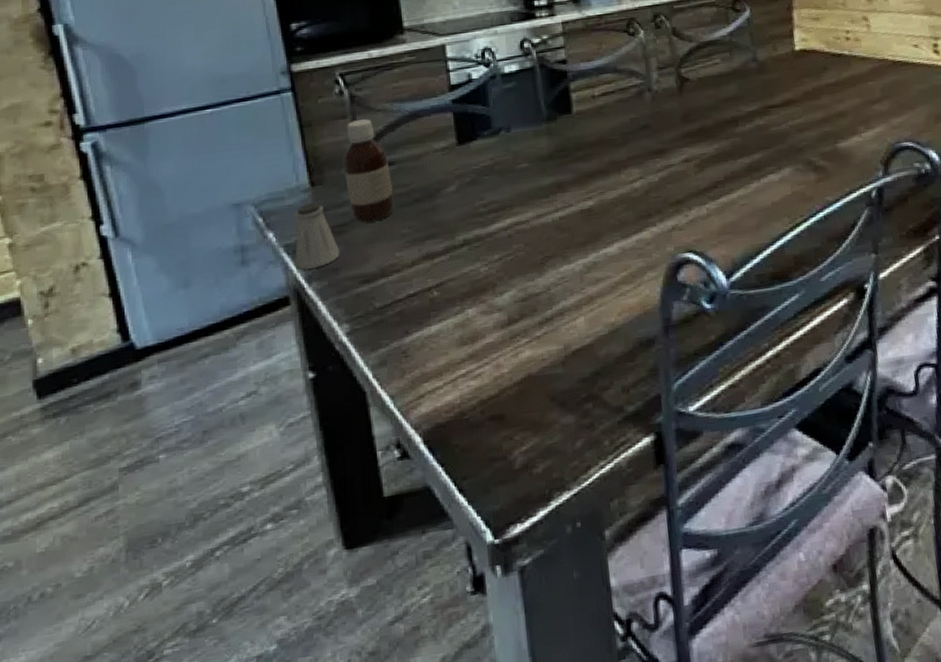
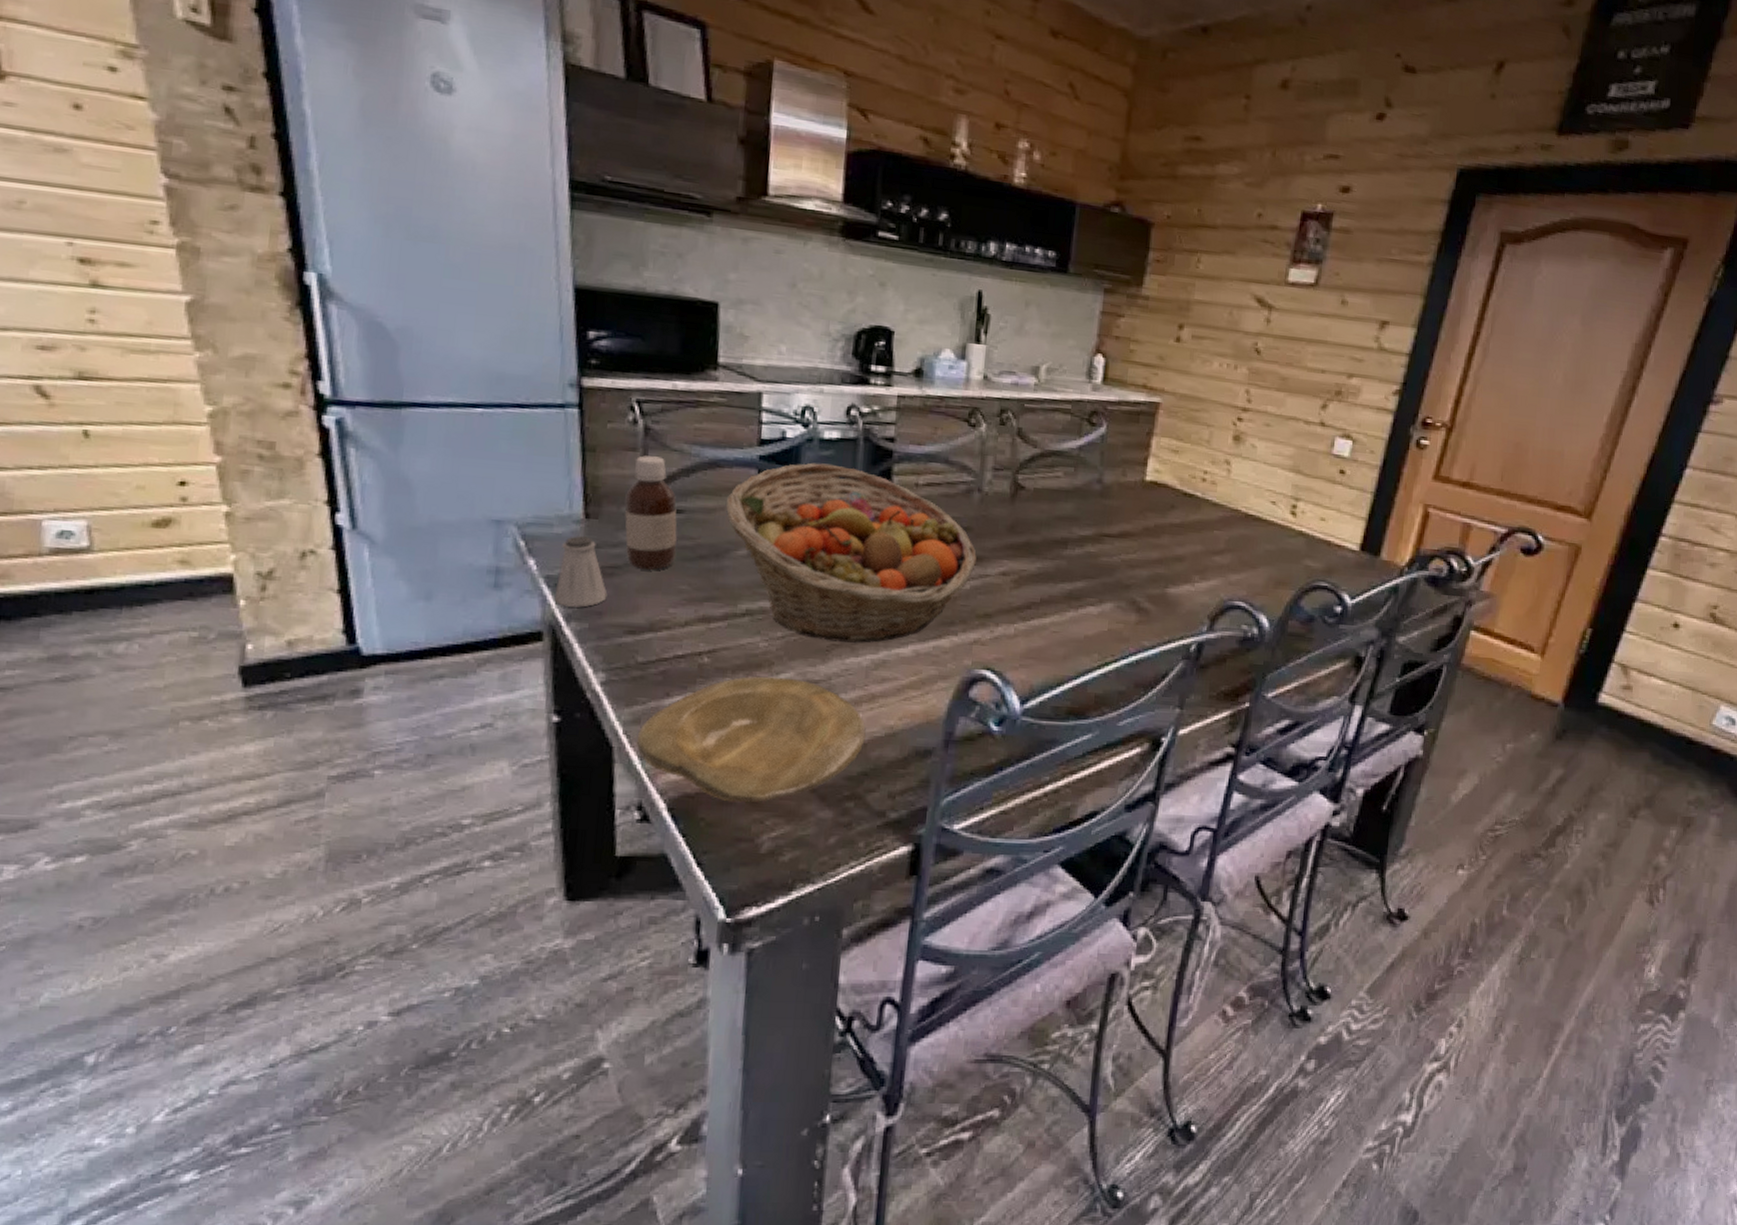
plate: none [385,295,591,424] -> present [636,676,866,802]
fruit basket: none [429,94,660,255] -> present [725,462,977,644]

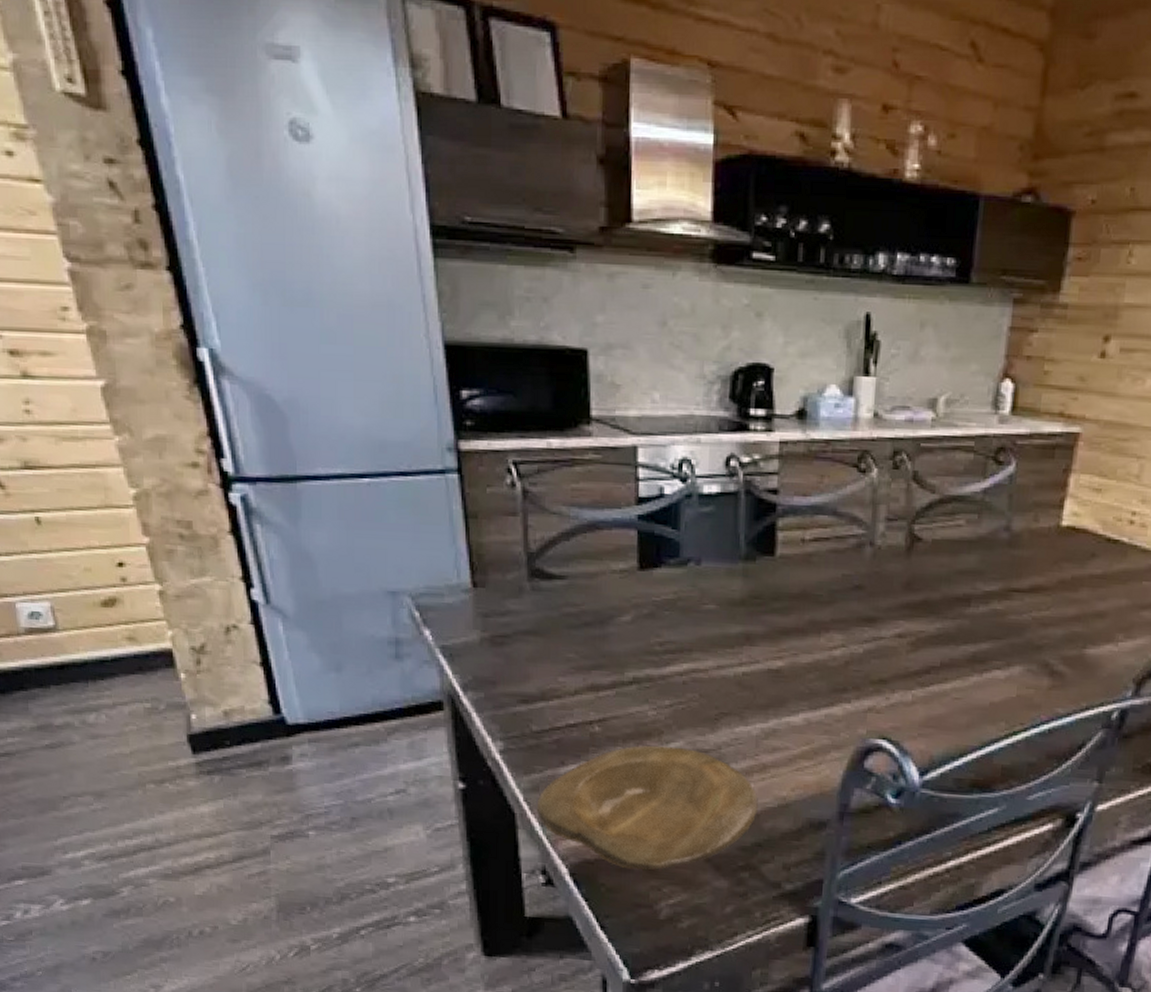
saltshaker: present [554,535,608,608] -> none [450,604,500,677]
bottle: present [625,455,677,570] -> none [509,520,562,638]
fruit basket: present [725,462,977,644] -> none [607,520,870,712]

